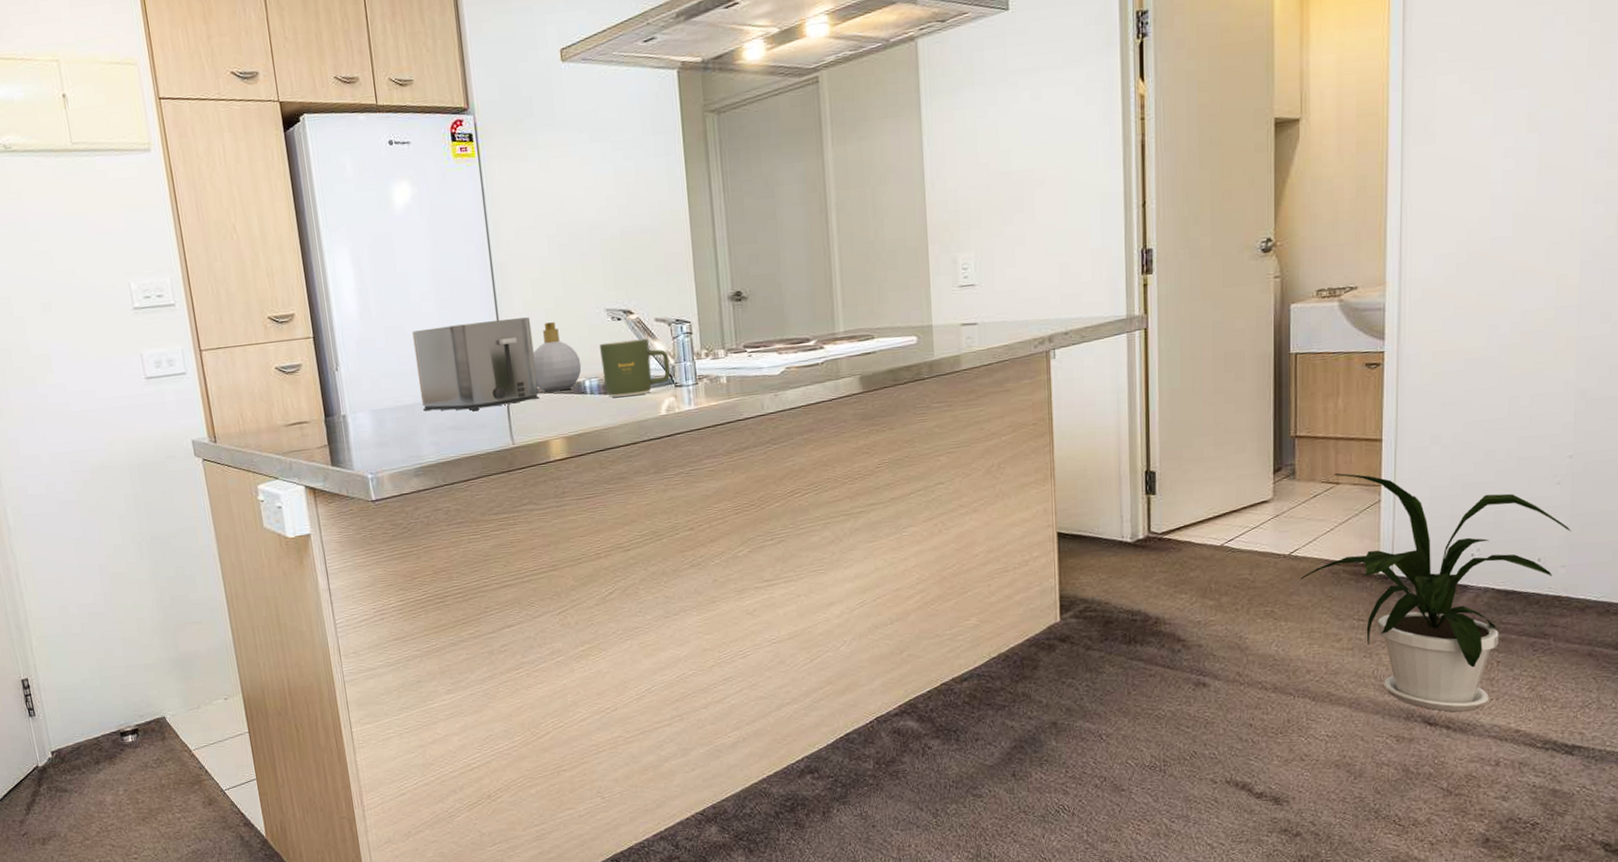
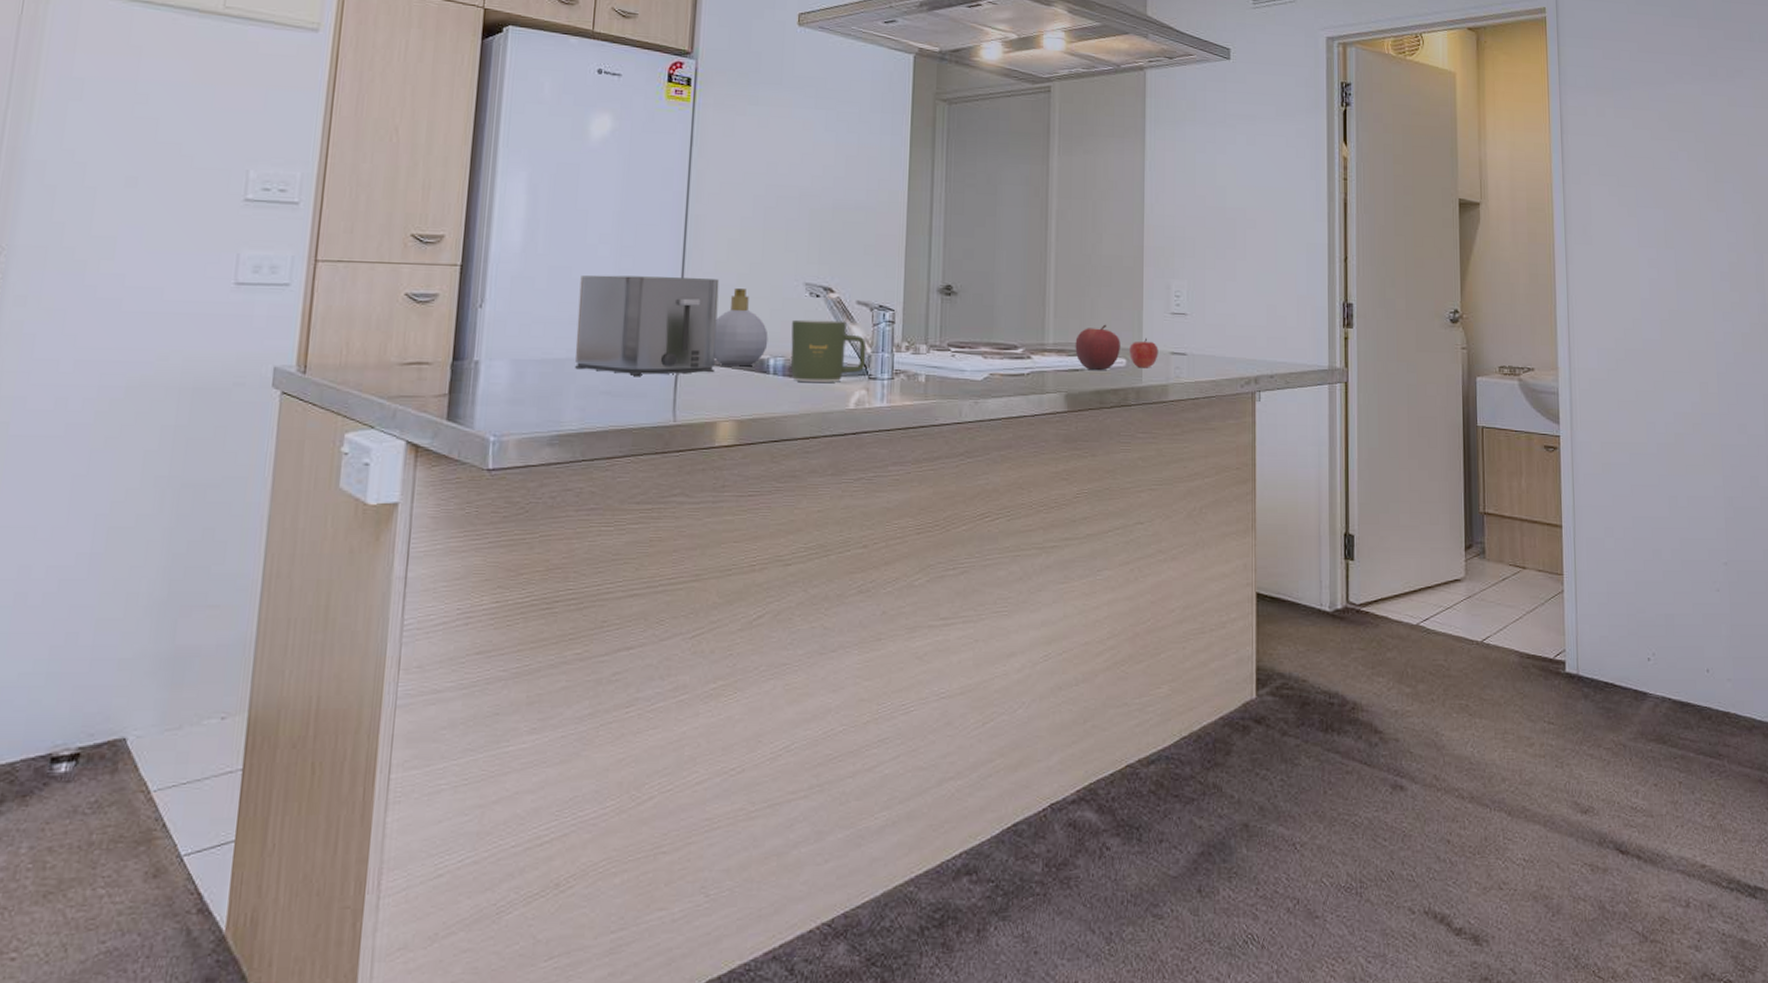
fruit: none [865,306,910,352] -> present [1075,324,1120,371]
fruit: none [919,314,949,343] -> present [1129,338,1158,368]
house plant: present [1300,473,1571,712] -> none [1493,557,1733,839]

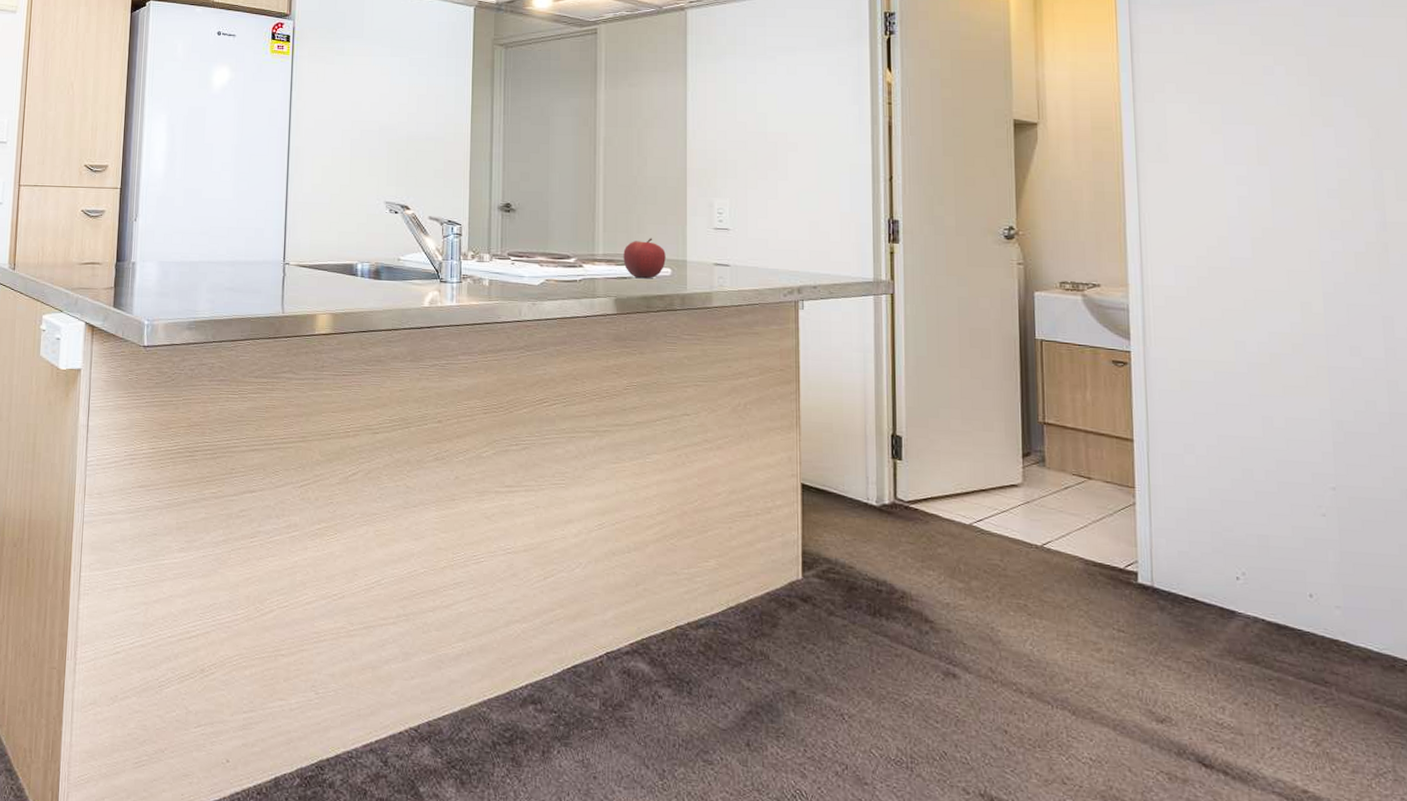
toaster: present [574,275,720,376] -> none [205,195,316,276]
soap bottle: present [713,288,769,367] -> none [312,206,356,270]
mug: present [790,319,867,383] -> none [375,232,438,285]
fruit: present [1129,338,1158,368] -> none [674,250,702,277]

